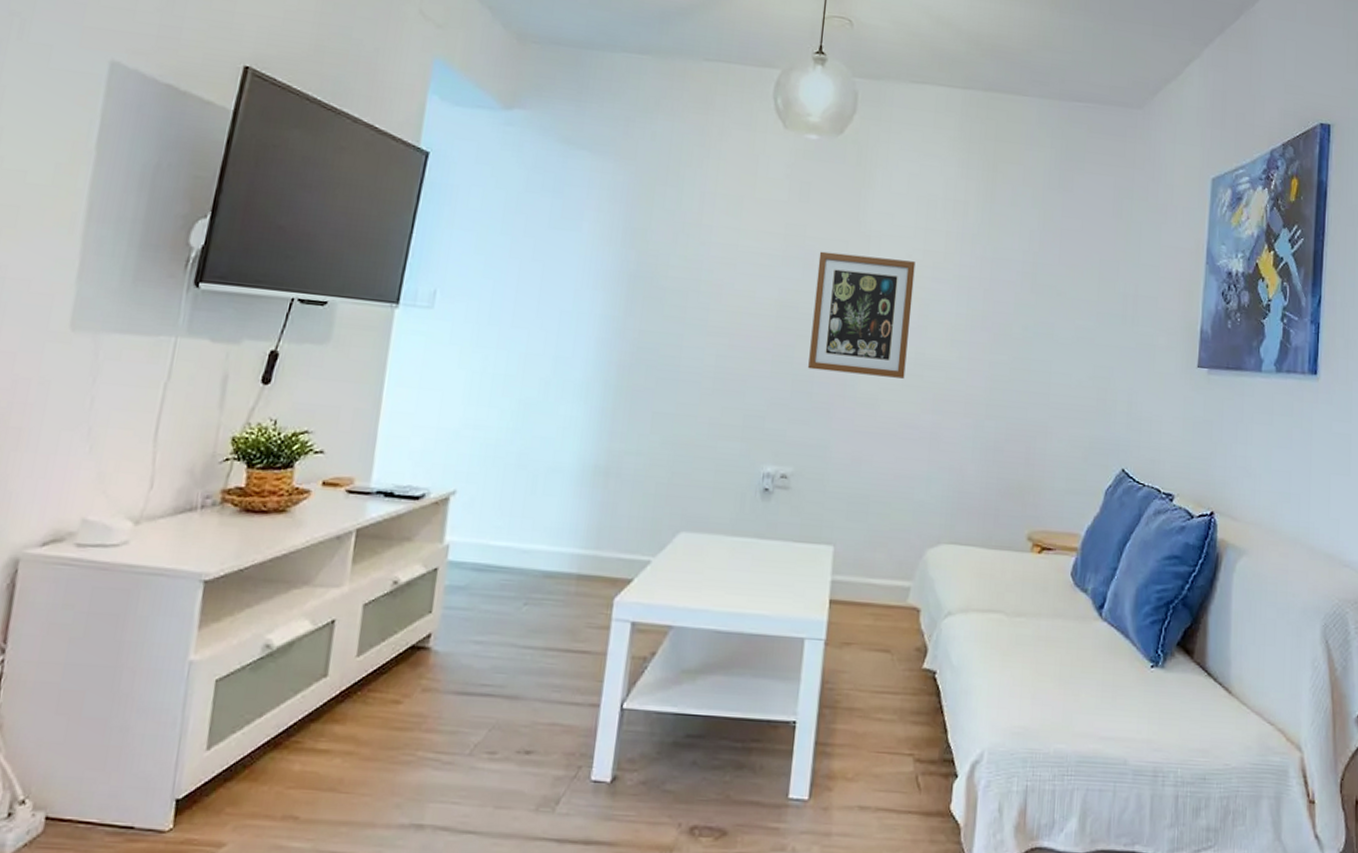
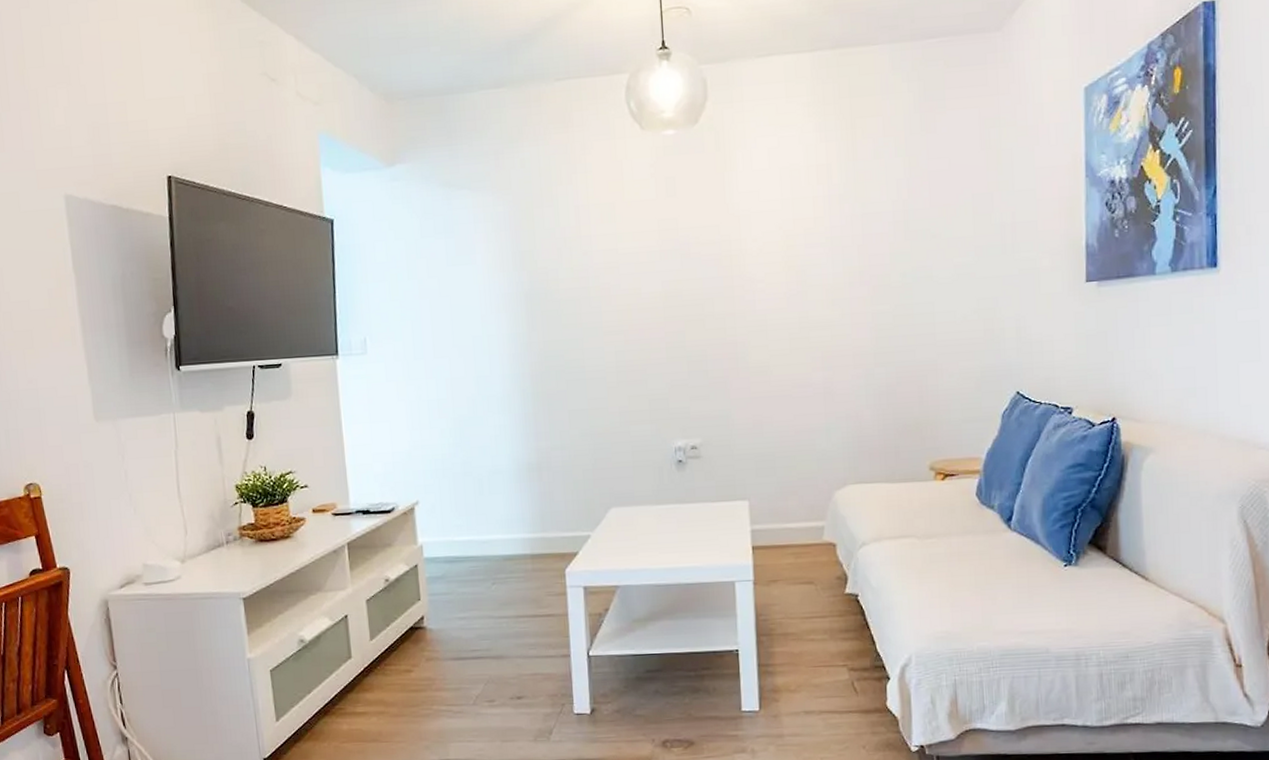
wall art: present [808,251,916,379] -> none [693,232,792,350]

